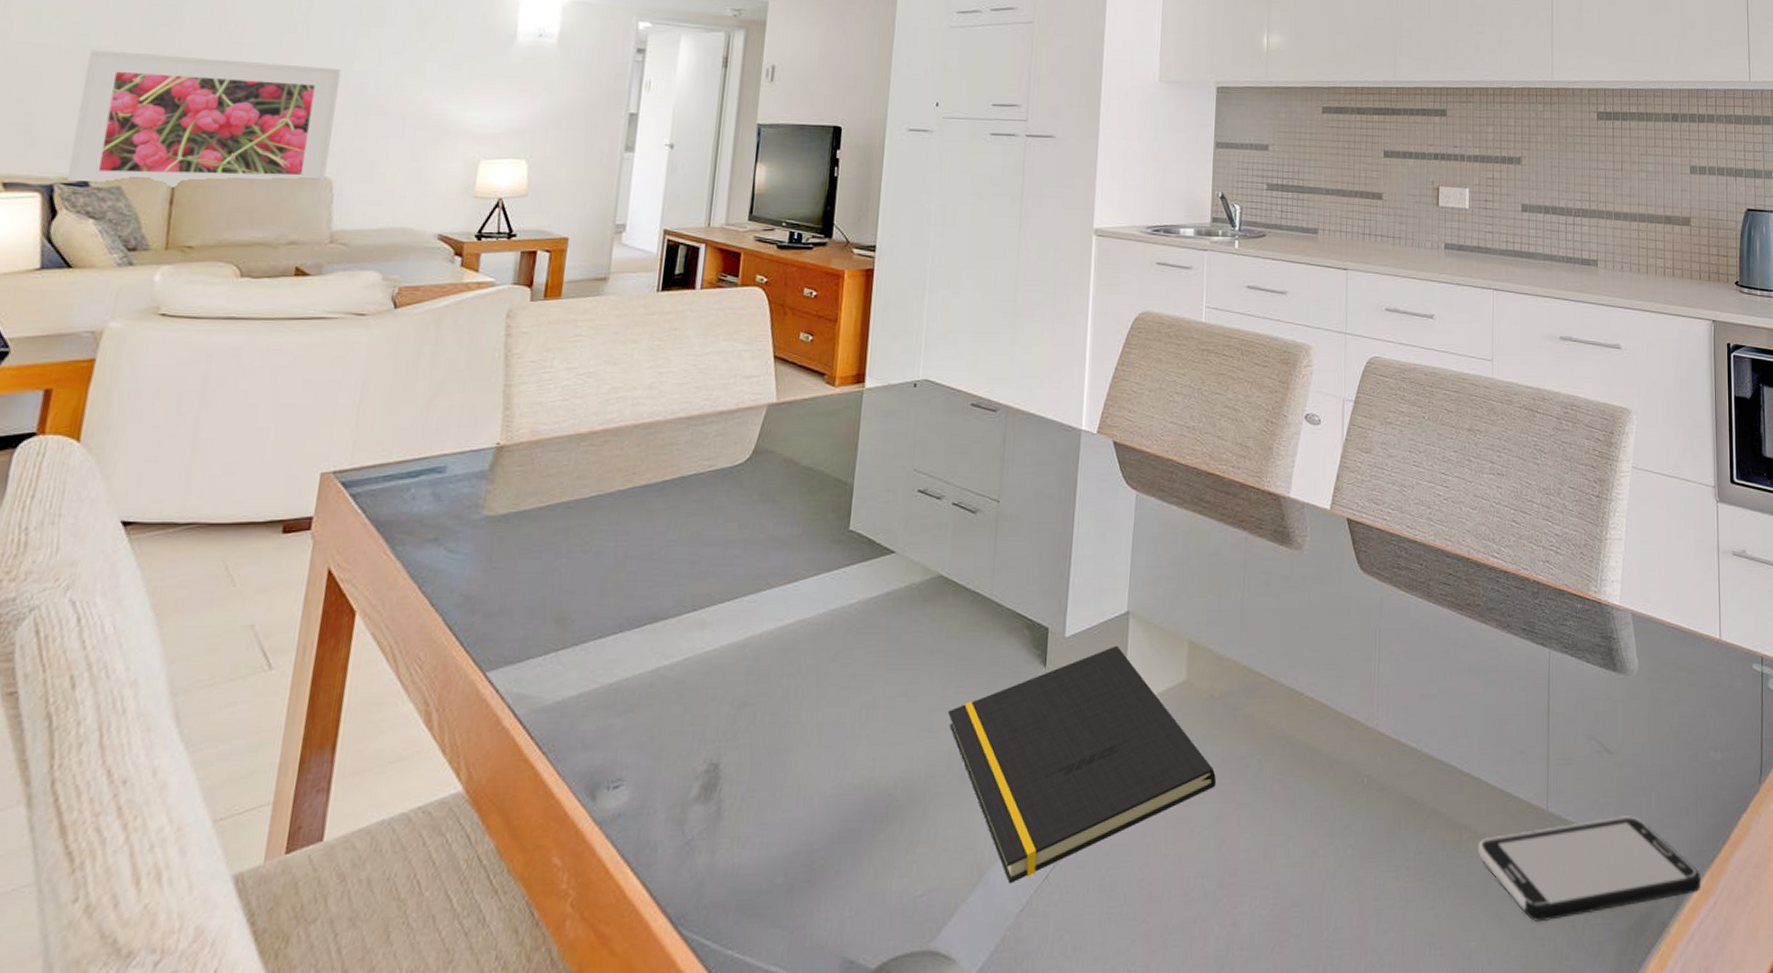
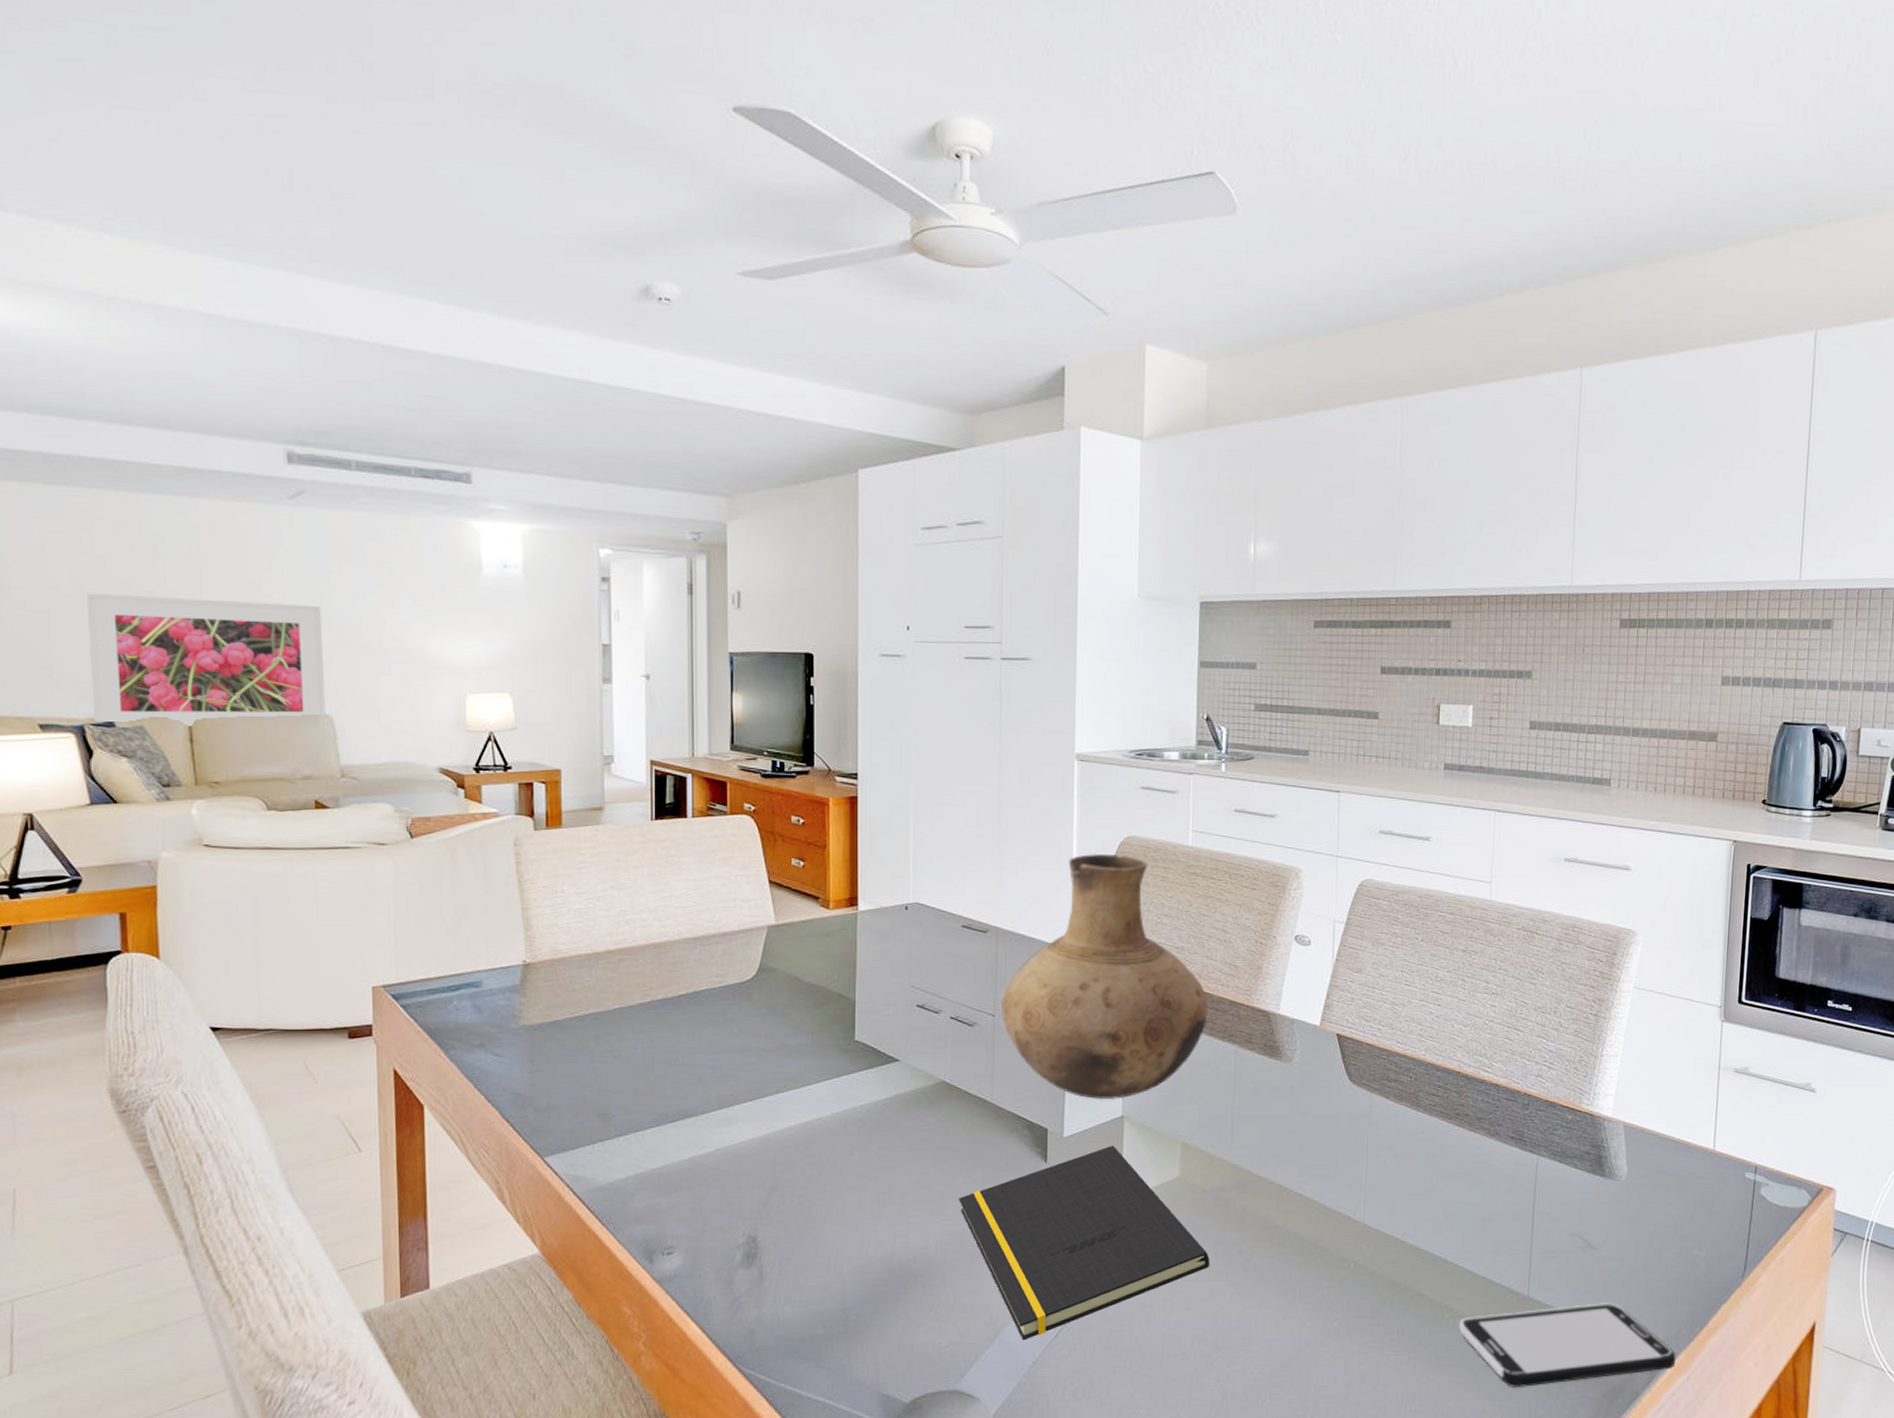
vase: none [1006,329,1219,594] -> present [1000,853,1208,1100]

